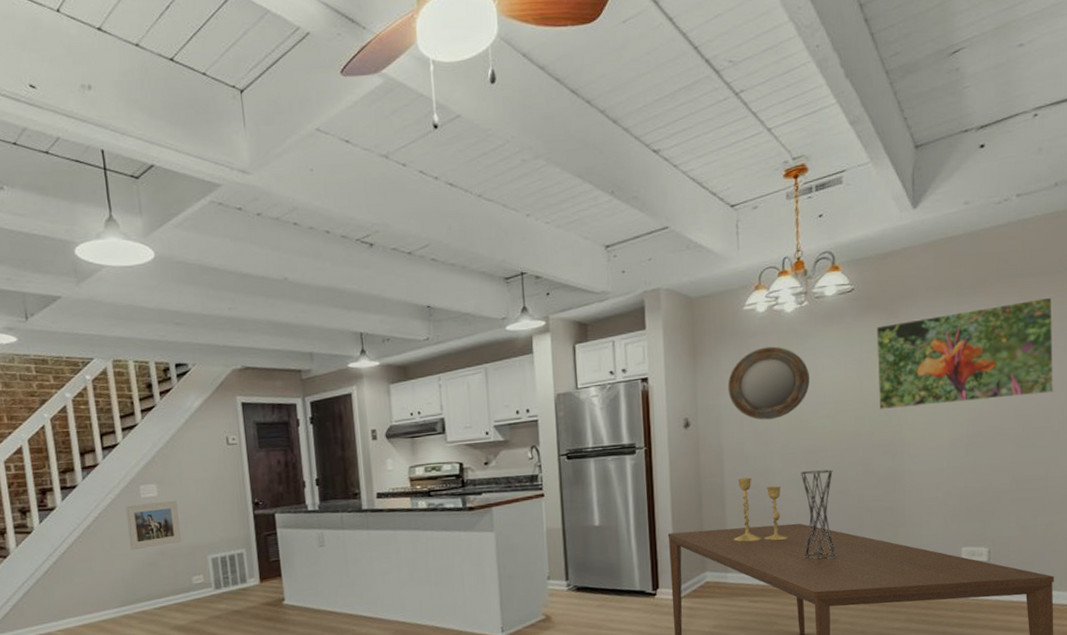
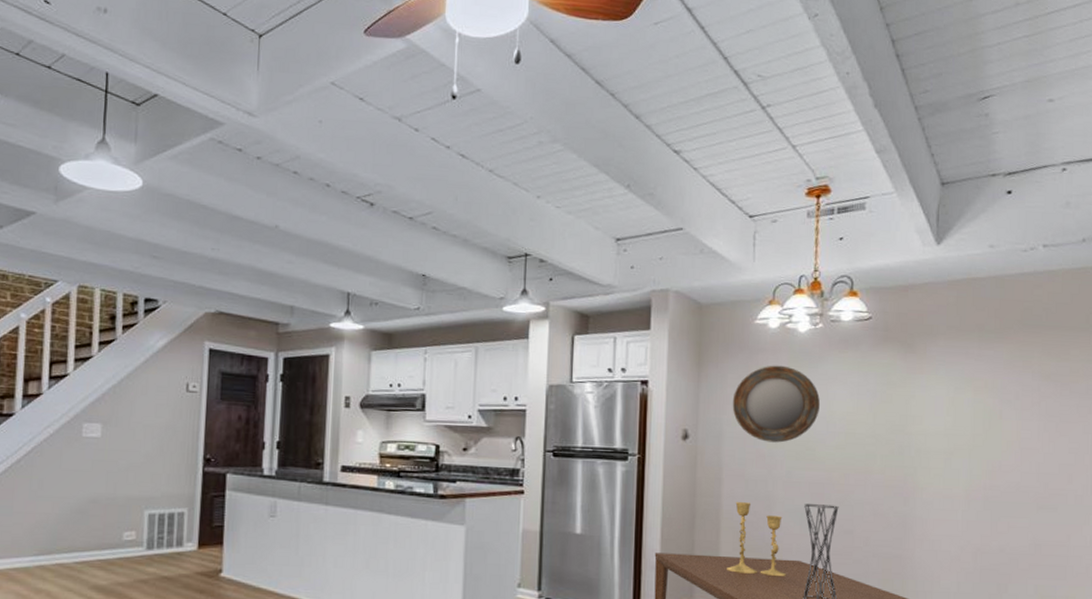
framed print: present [125,500,181,551] -> none [60,443,121,494]
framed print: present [876,297,1054,410] -> none [891,353,1079,454]

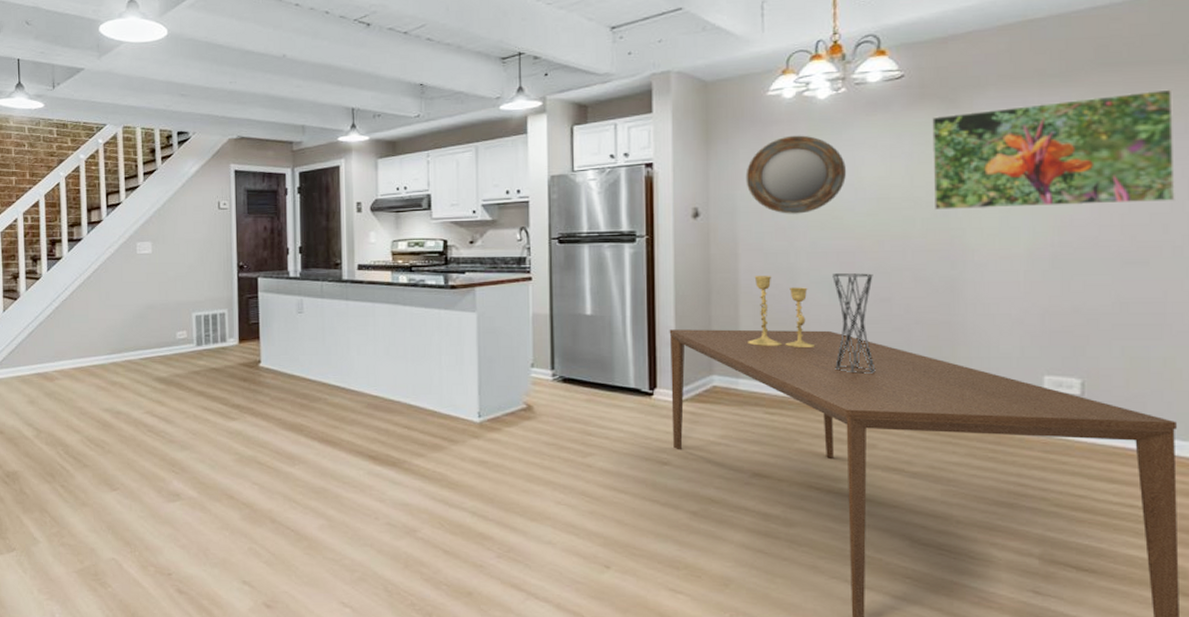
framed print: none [891,353,1079,454] -> present [932,89,1175,211]

